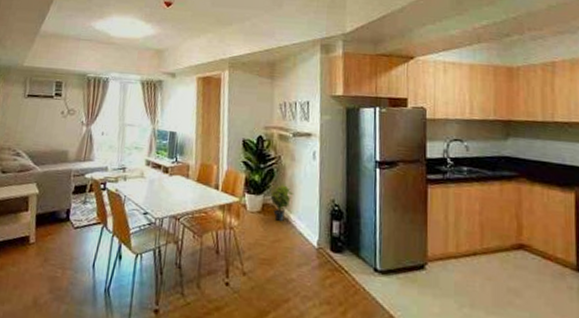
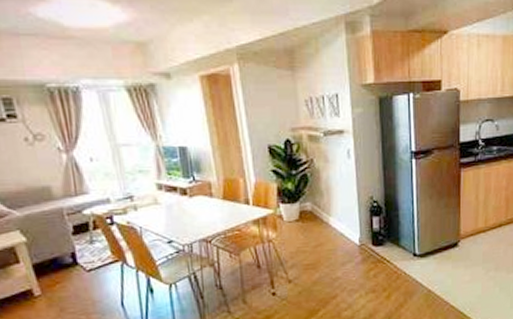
potted plant: present [269,183,294,221] -> none [305,188,332,226]

